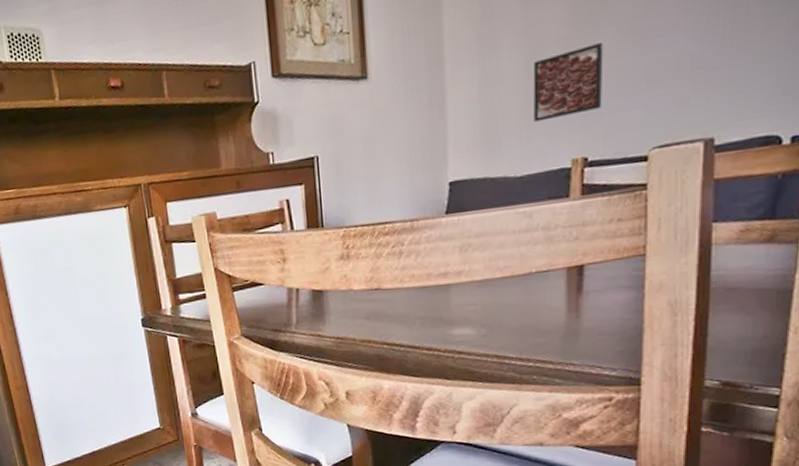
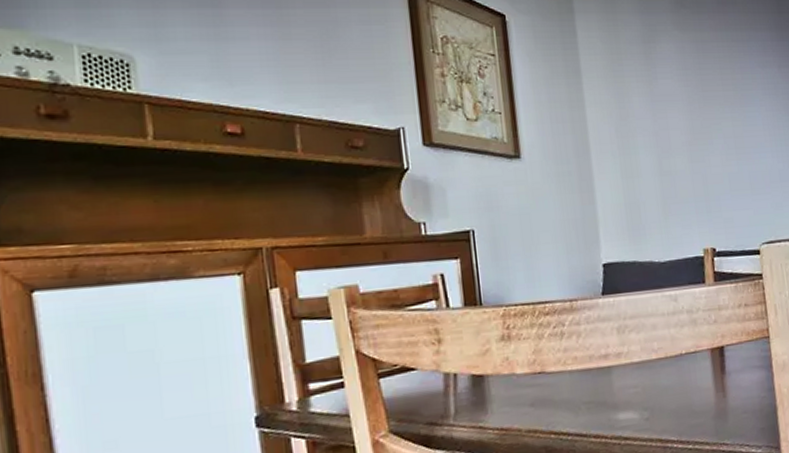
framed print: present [533,43,604,122] -> none [664,152,721,214]

